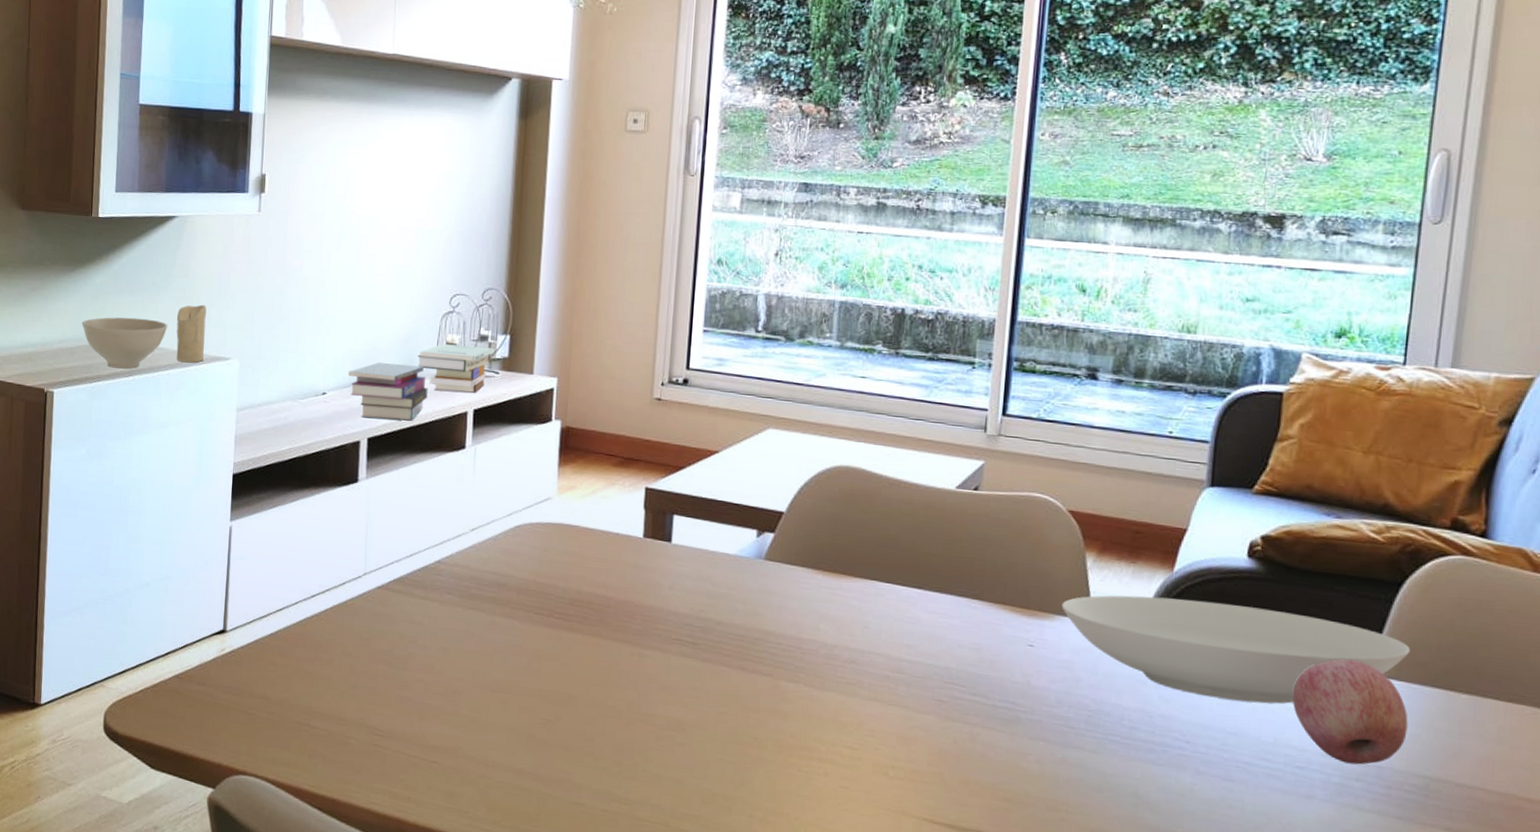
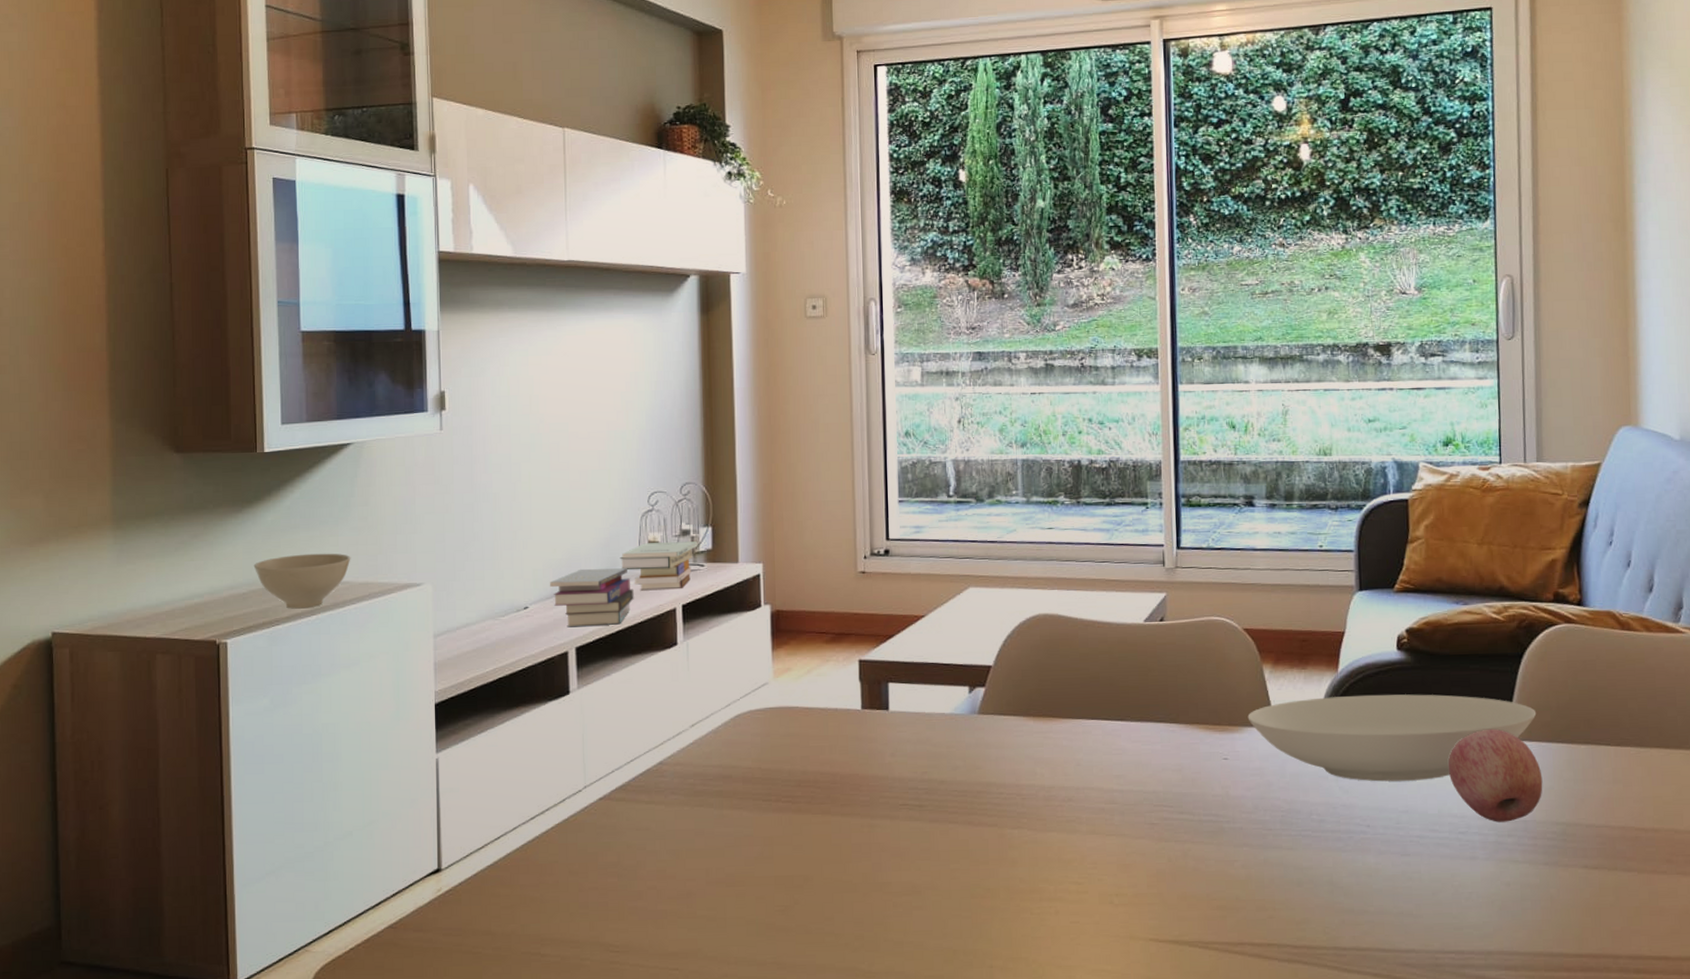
candle: present [176,304,206,363] -> none [359,531,393,594]

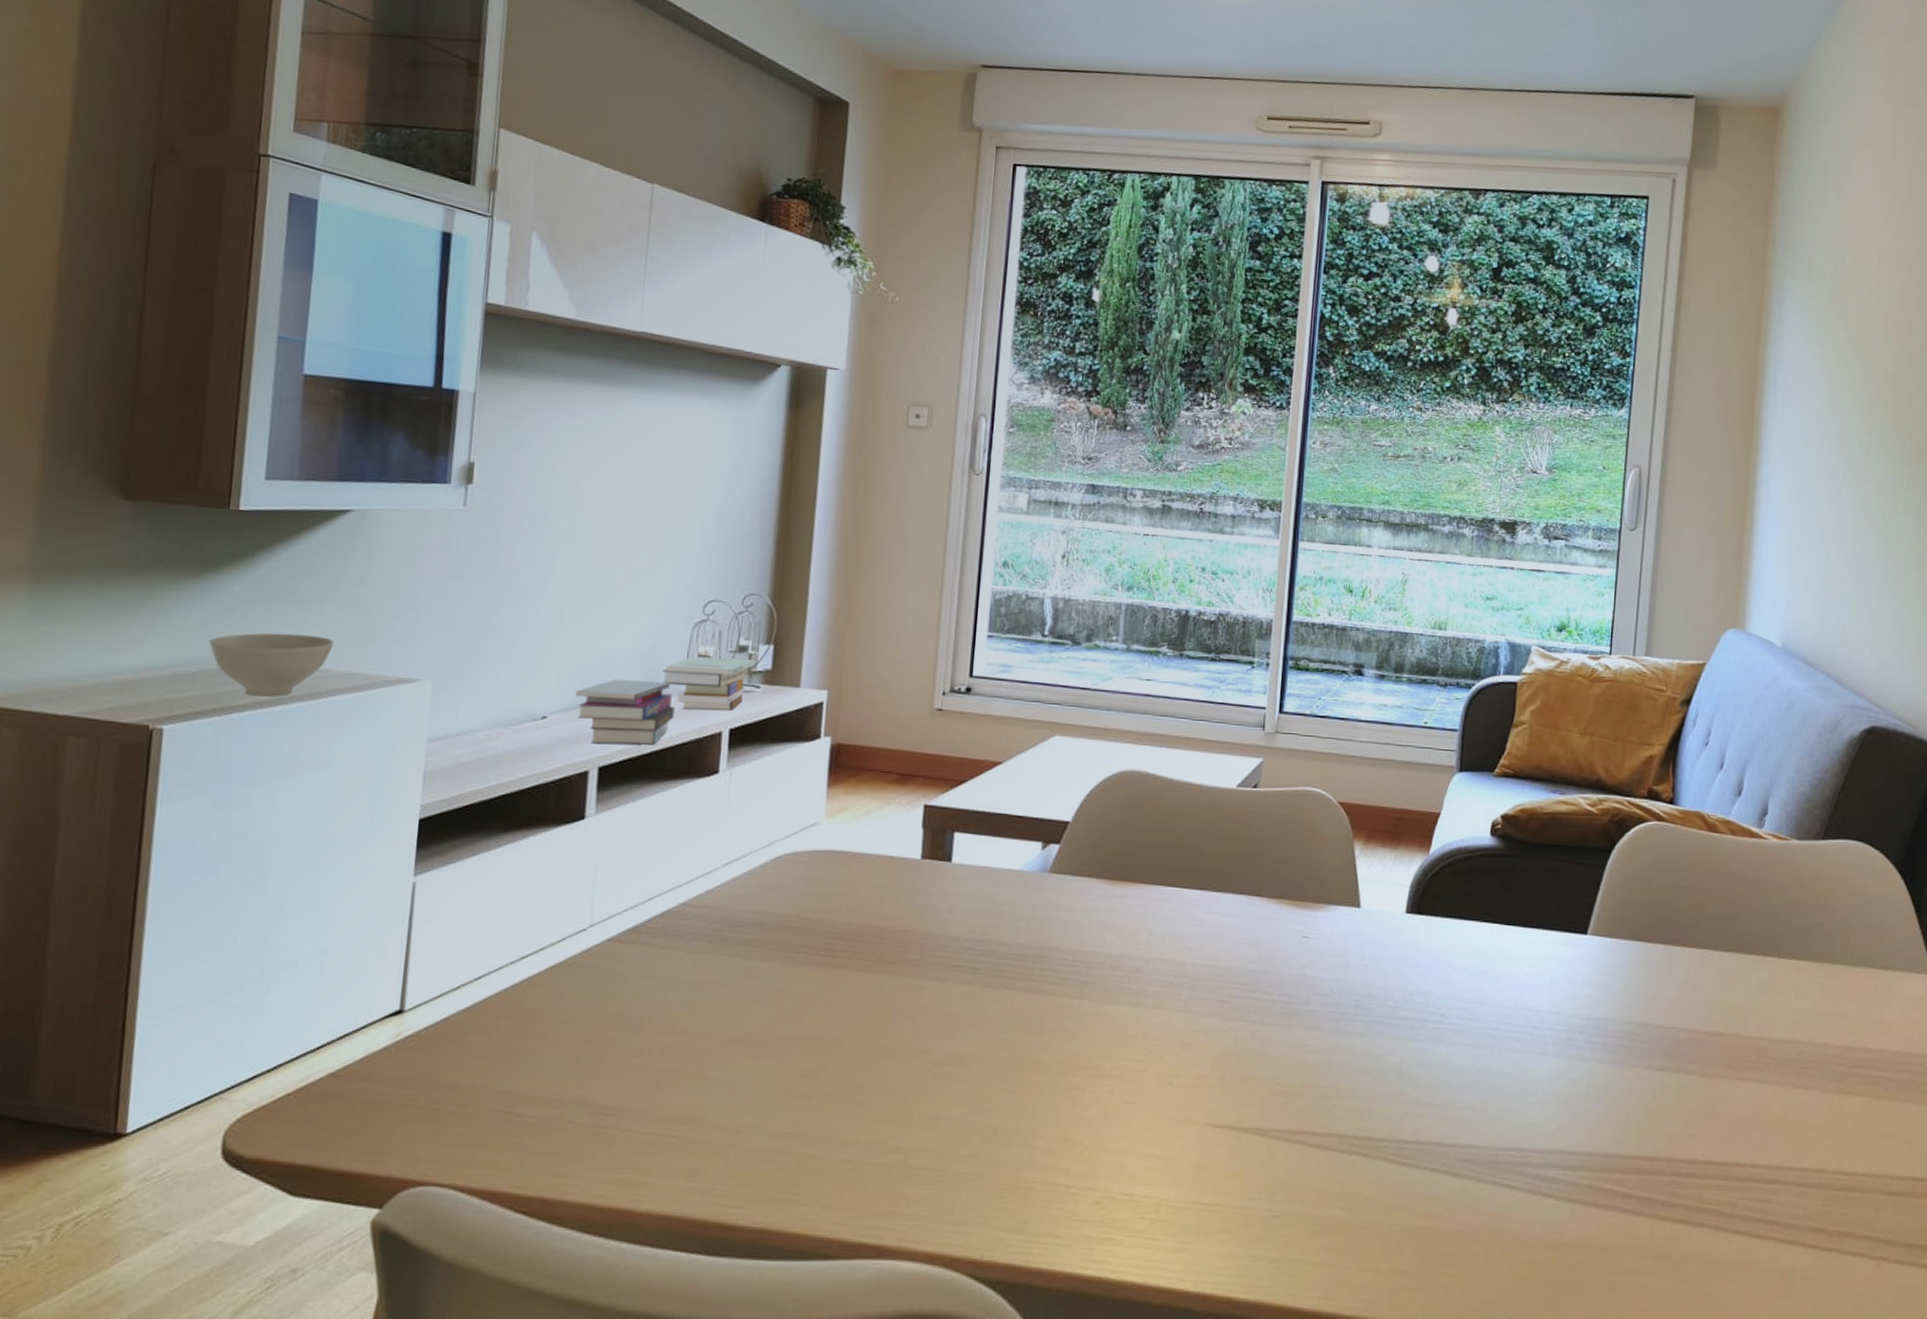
bowl: present [1247,694,1537,782] -> none [1333,879,1619,971]
fruit: present [1447,728,1543,822] -> none [1527,922,1619,1019]

